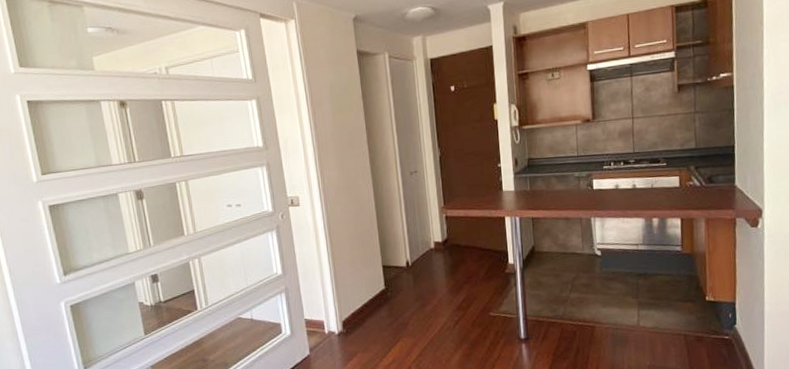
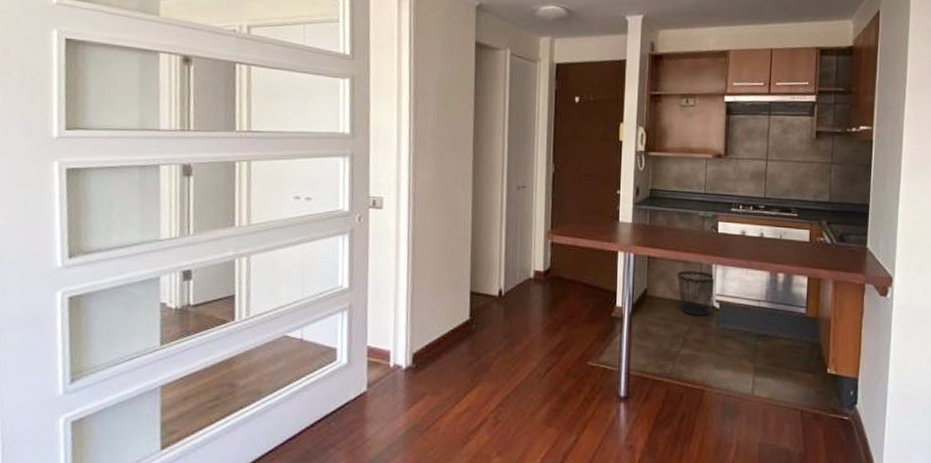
wastebasket: none [560,225,596,264] -> present [677,270,716,316]

